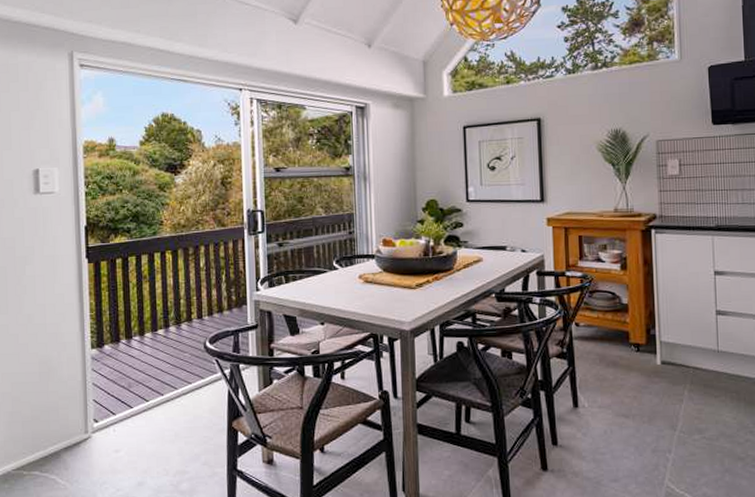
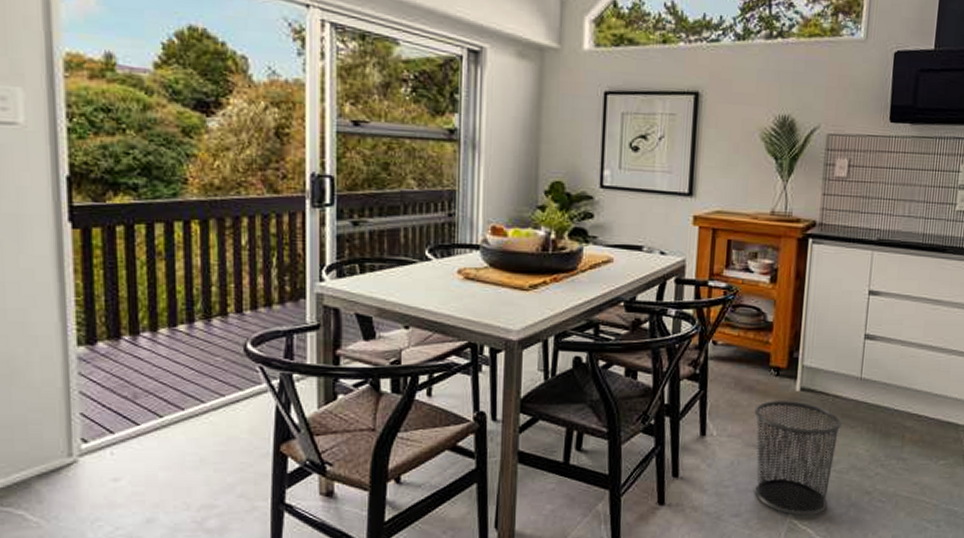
waste bin: none [620,374,705,481] -> present [754,401,842,516]

